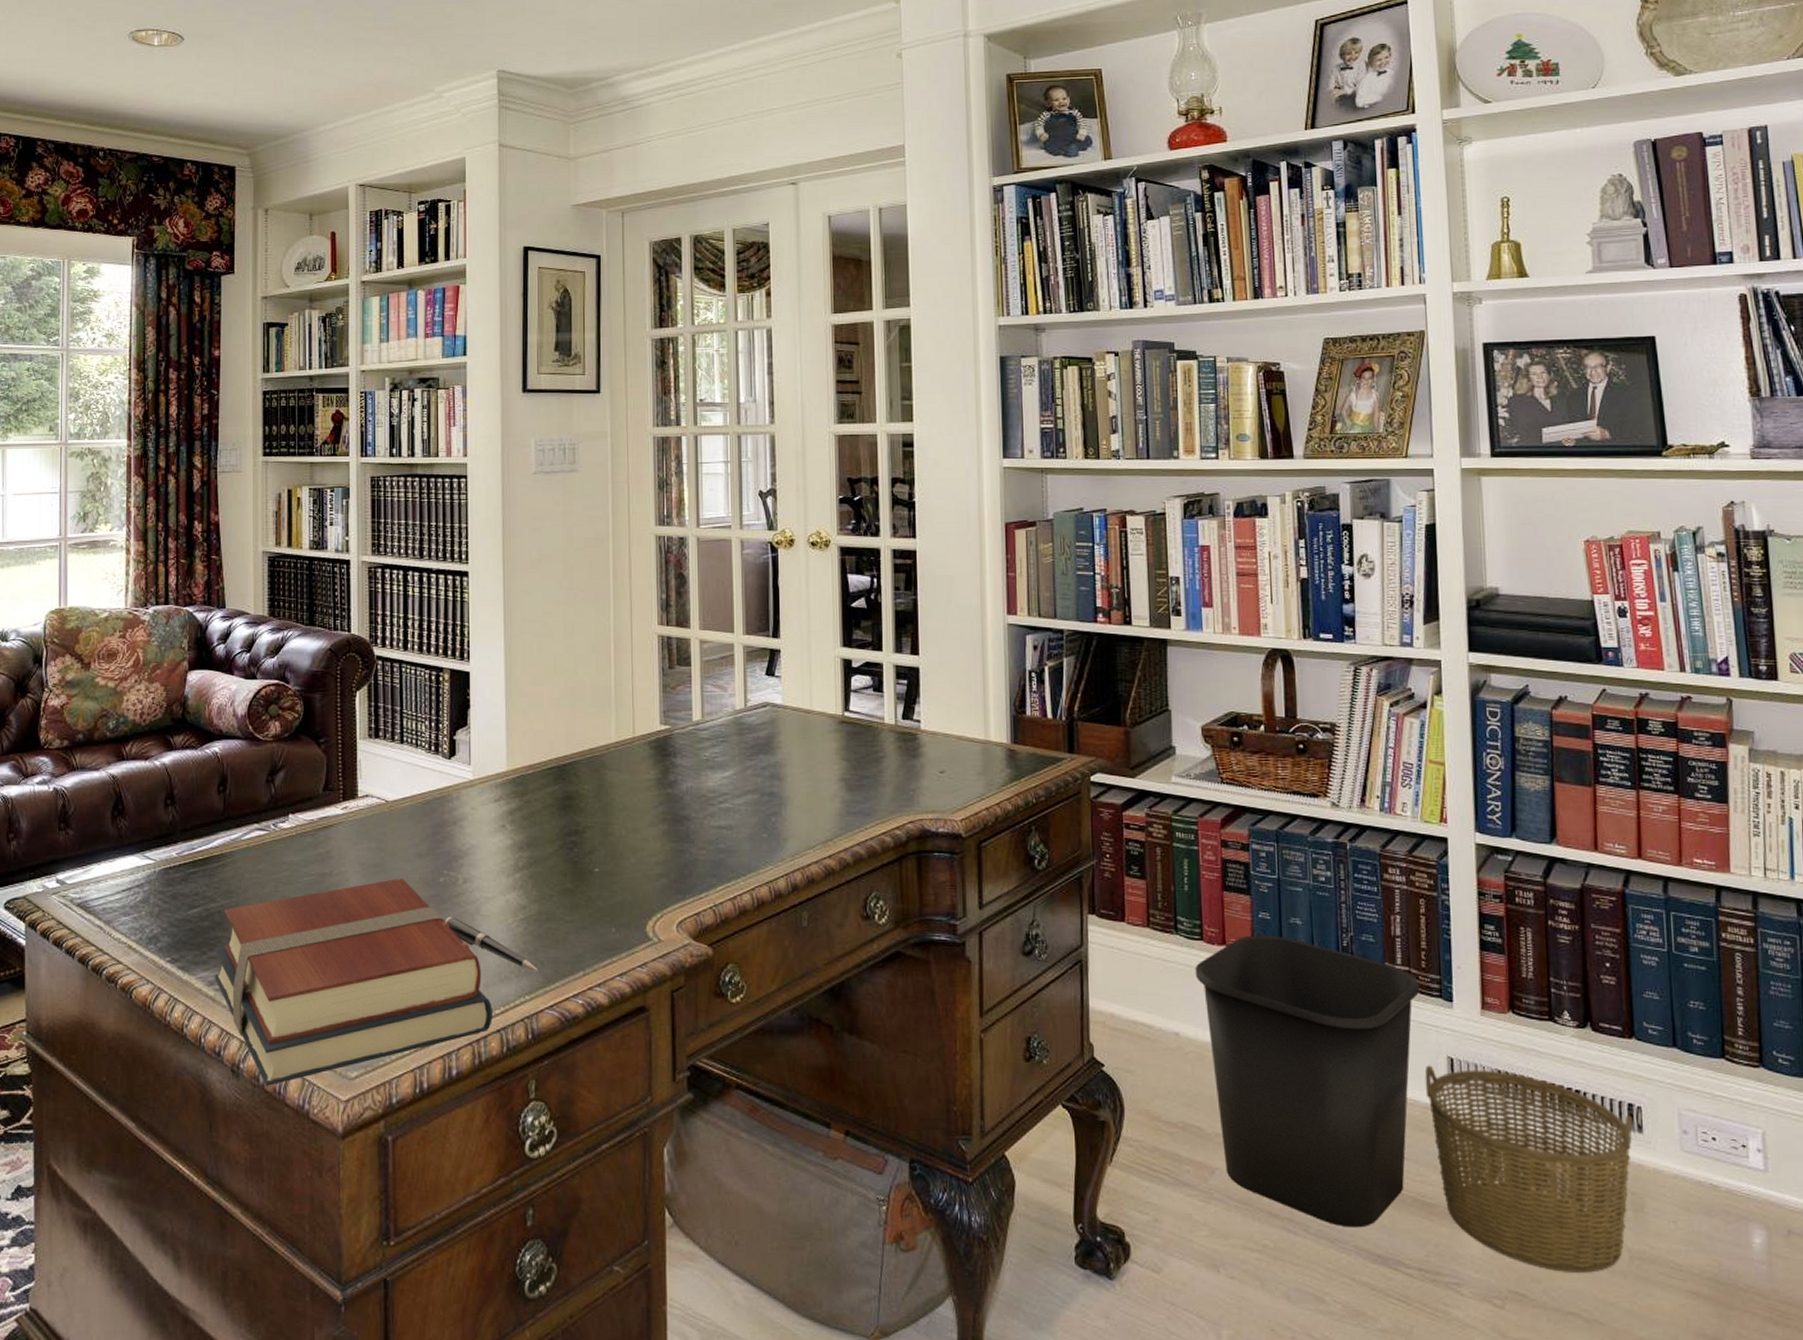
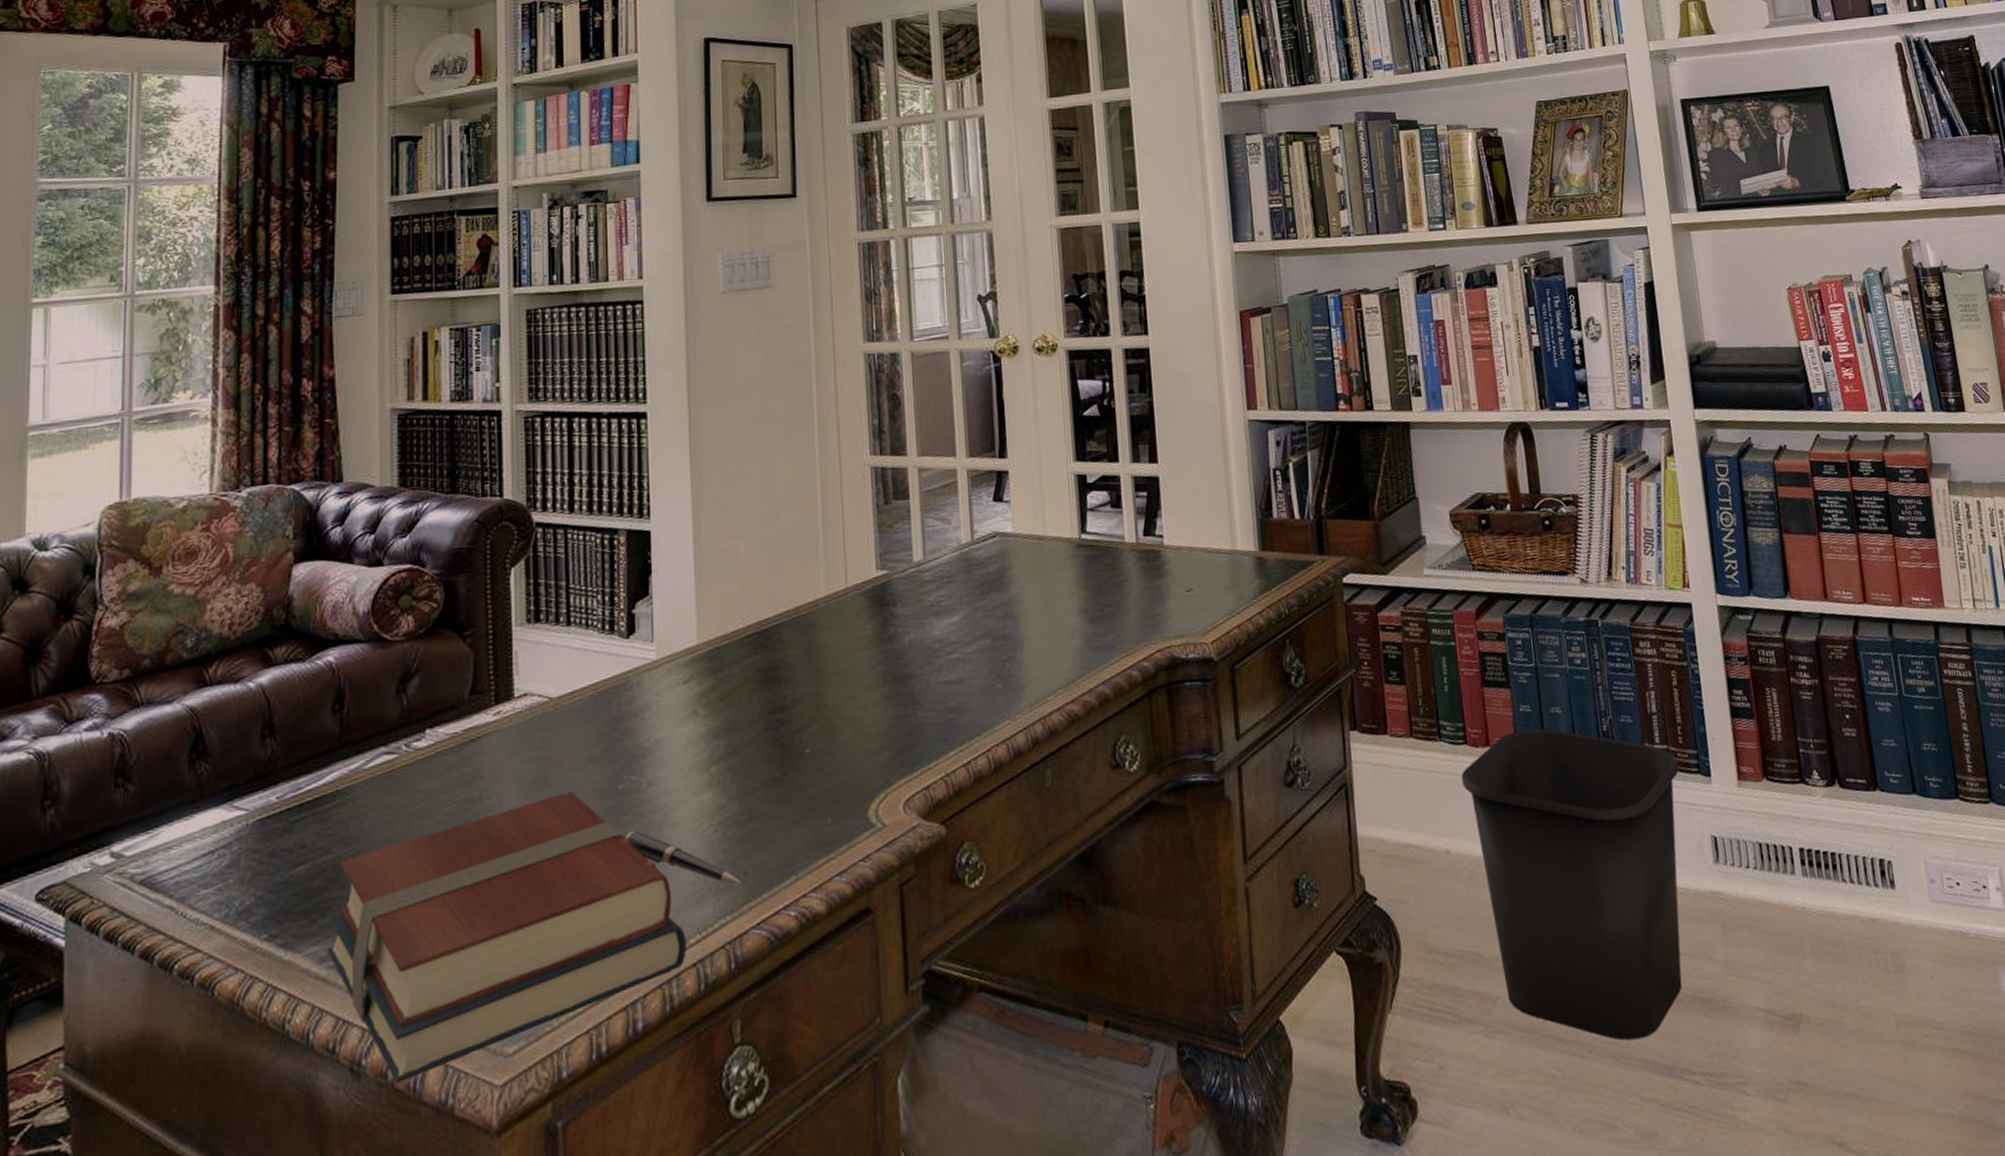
basket: present [1424,1065,1633,1273] -> none [1691,843,1890,1051]

